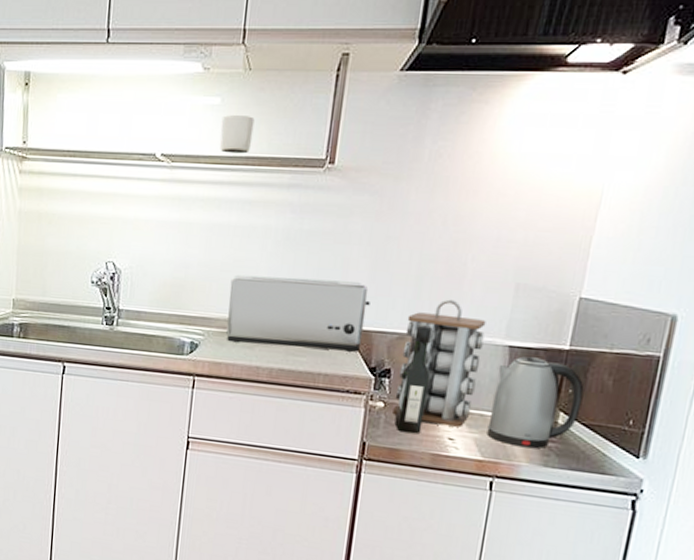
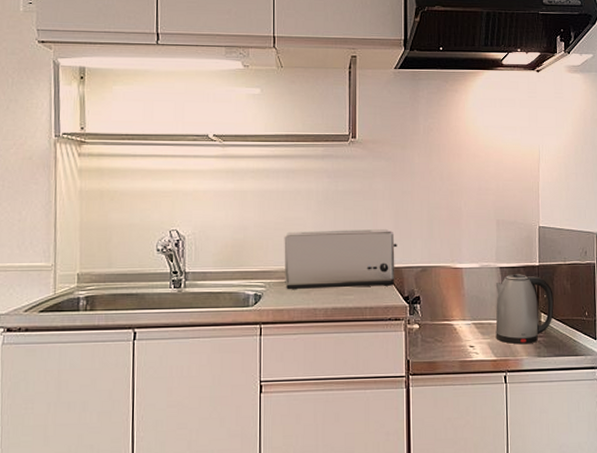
mug: present [219,114,255,154] -> none [262,101,290,133]
spice rack: present [392,299,486,427] -> none [426,236,483,337]
bottle: present [394,325,433,433] -> none [428,258,450,346]

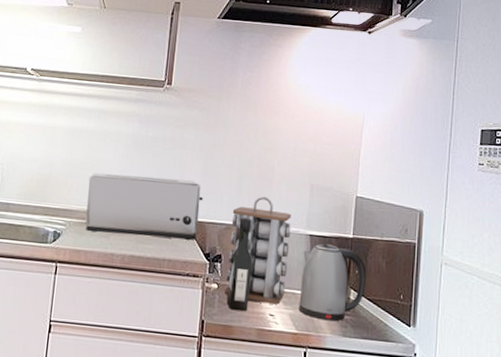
spice rack: none [426,236,483,337] -> present [225,196,292,305]
bottle: none [428,258,450,346] -> present [226,217,253,311]

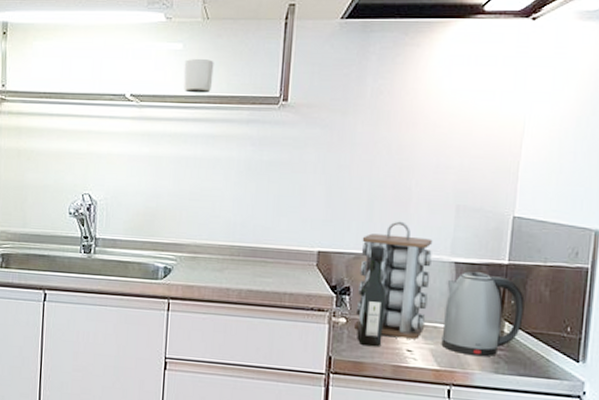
mug: none [80,41,109,73] -> present [183,58,214,93]
toaster: present [85,172,203,240] -> none [197,203,328,272]

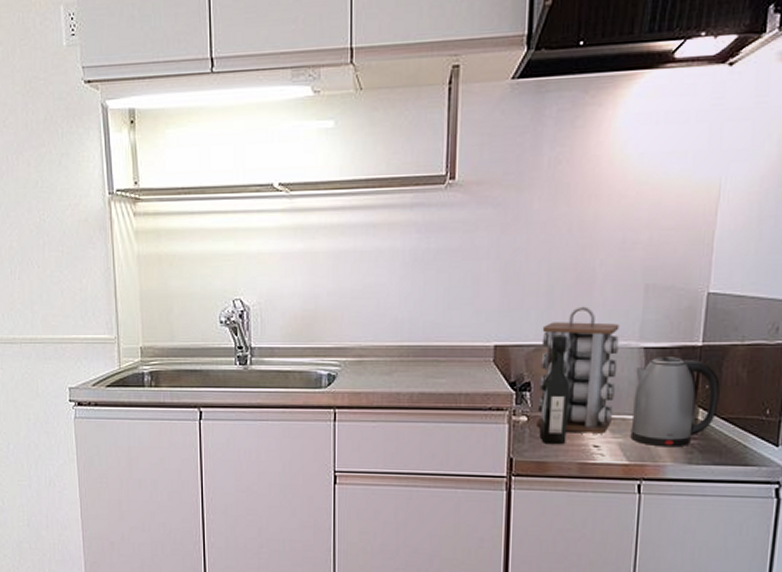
mug: present [183,58,214,93] -> none [337,136,371,177]

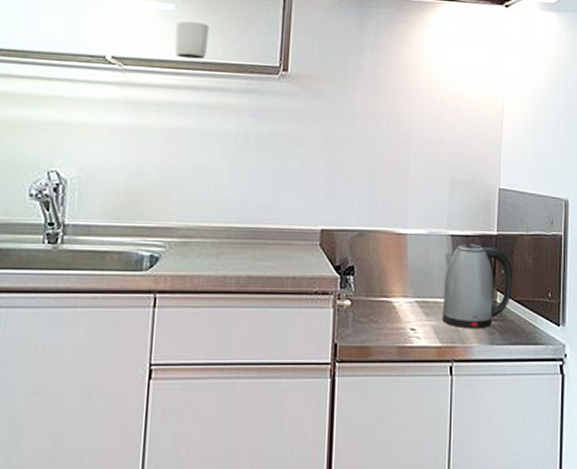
mug: none [337,136,371,177] -> present [174,21,209,59]
spice rack: present [536,306,620,434] -> none [359,195,431,317]
bottle: present [539,335,571,444] -> none [362,221,390,327]

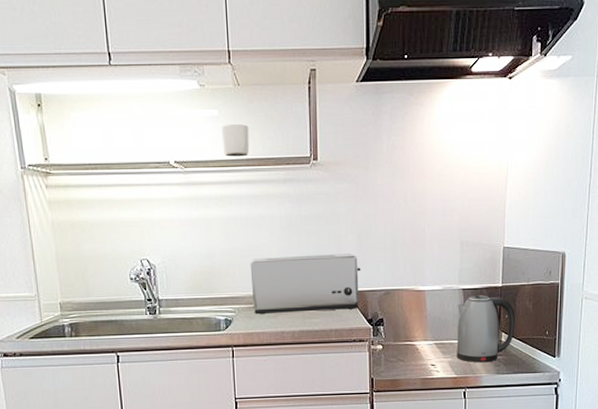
toaster: none [189,180,330,252] -> present [250,253,361,315]

